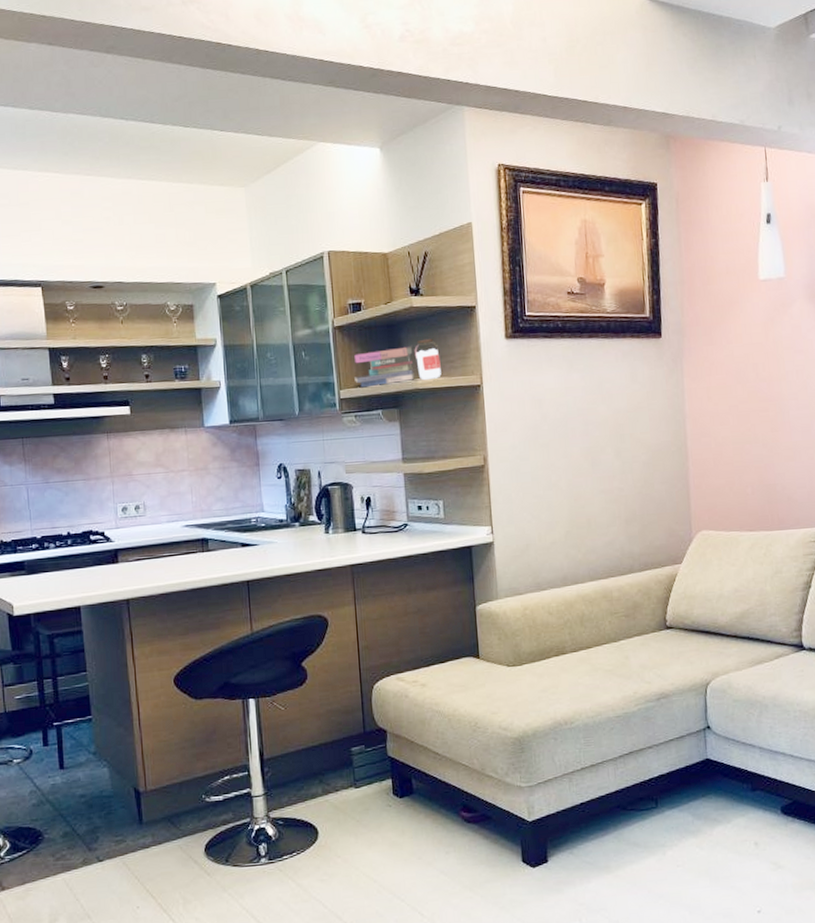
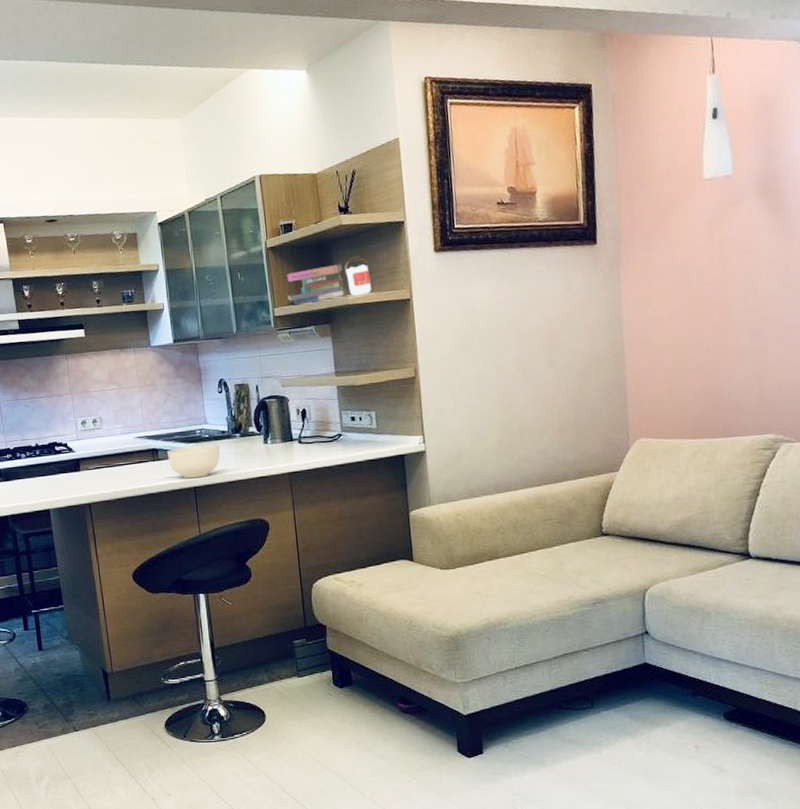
bowl: none [218,534,278,572] -> present [166,444,220,479]

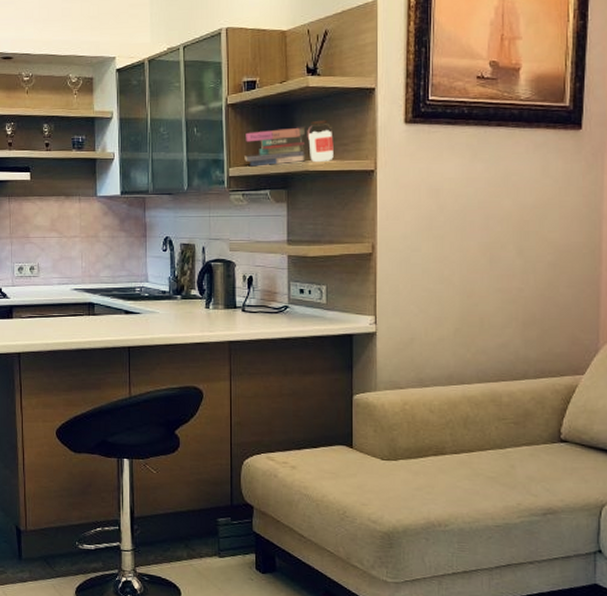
bowl: present [166,444,220,479] -> none [103,304,159,338]

